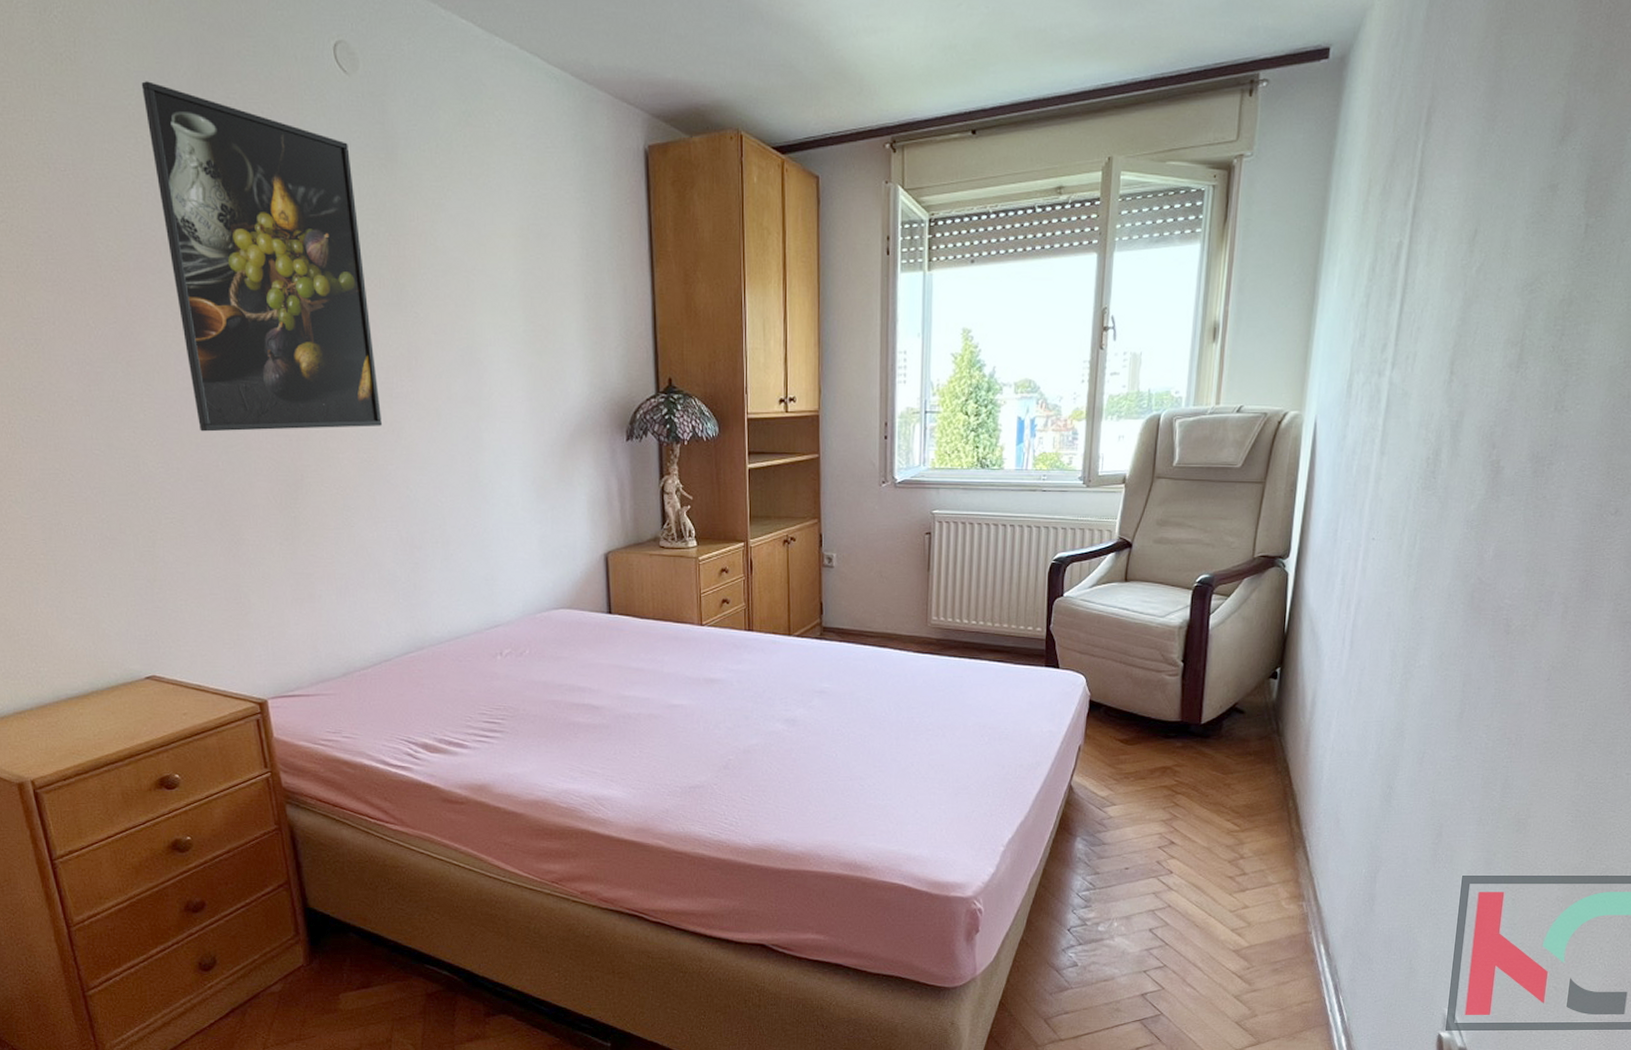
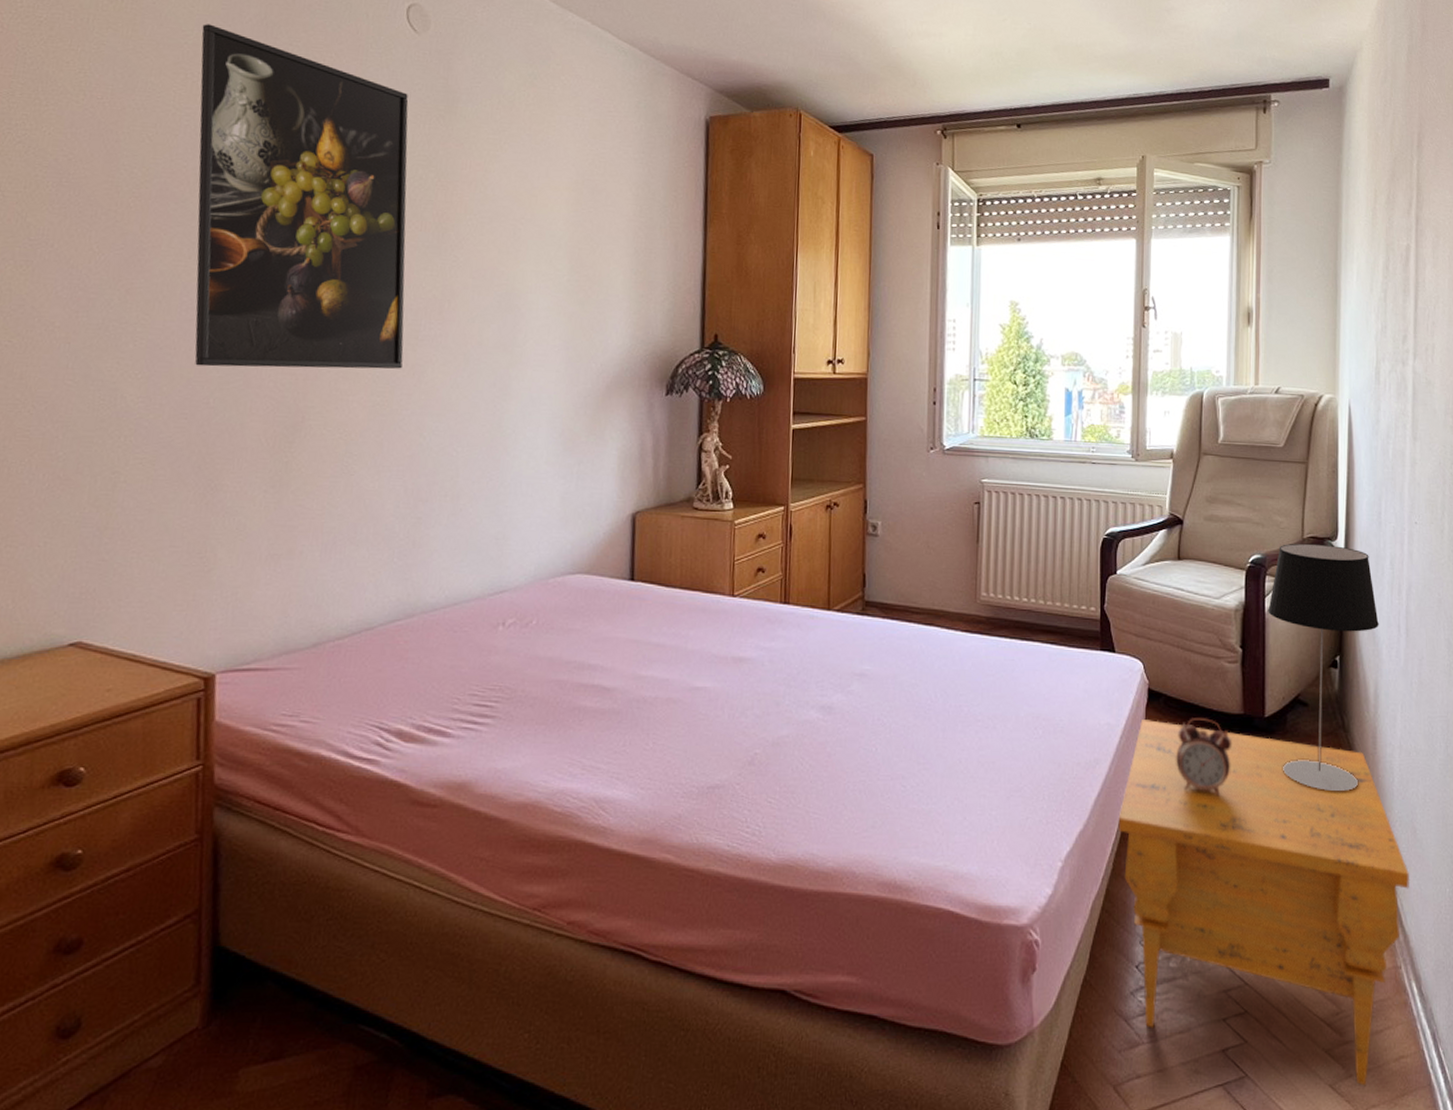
nightstand: none [1056,727,1329,1024] -> present [1118,720,1410,1086]
alarm clock: none [1113,725,1168,793] -> present [1176,718,1232,797]
table lamp: none [1212,562,1324,788] -> present [1268,543,1379,792]

